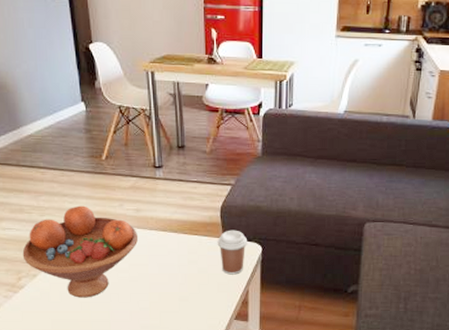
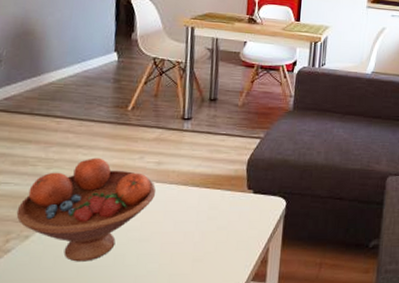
coffee cup: present [217,230,248,275] -> none [240,184,273,231]

